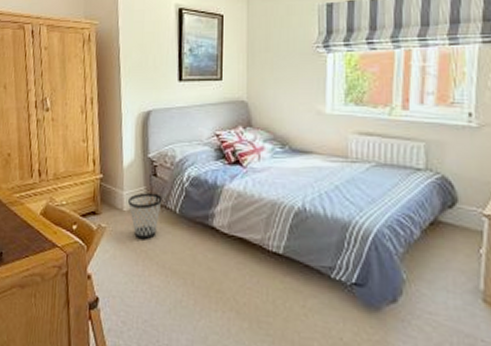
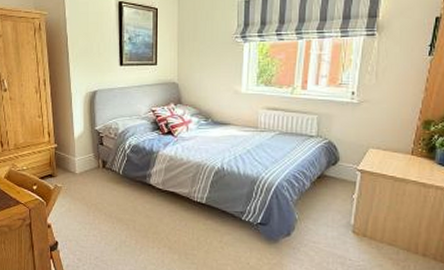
wastebasket: present [128,193,162,240] -> none [80,158,108,196]

